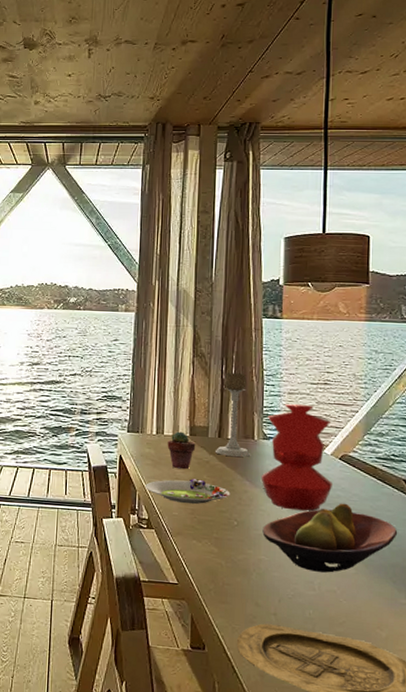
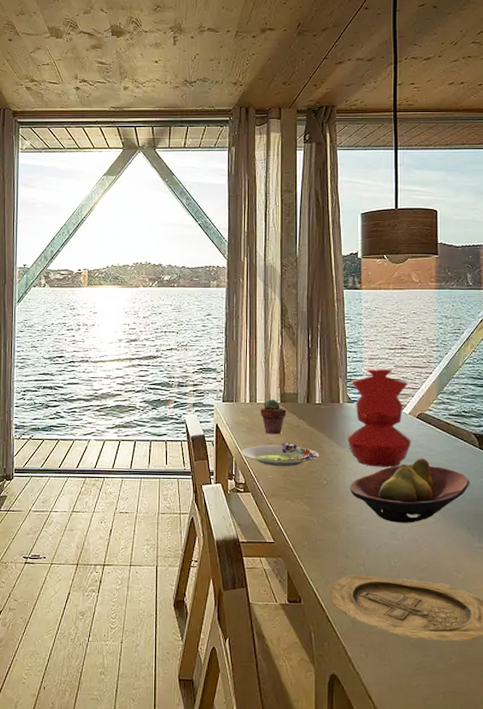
candle holder: present [216,372,251,457] -> none [305,342,337,420]

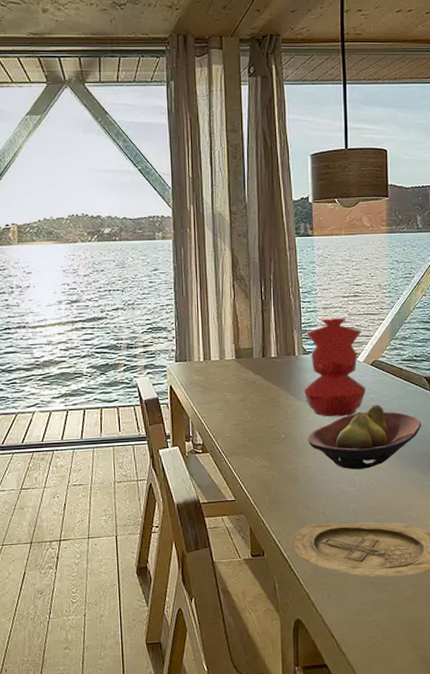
salad plate: present [241,443,320,467] -> none [198,400,277,425]
potted succulent: present [260,399,287,435] -> none [215,355,242,392]

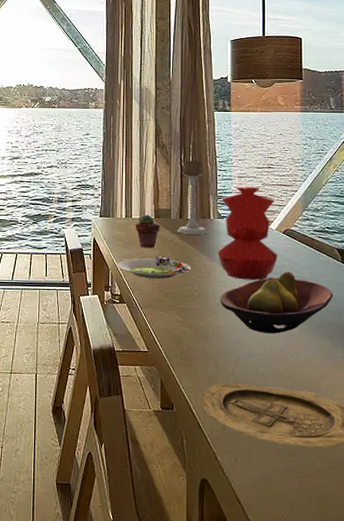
salad plate: none [198,400,277,425] -> present [117,256,191,279]
potted succulent: none [215,355,242,392] -> present [135,214,160,248]
candle holder: none [261,293,293,374] -> present [178,160,208,235]

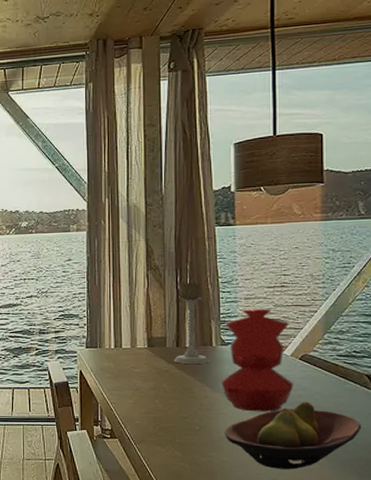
salad plate: present [117,256,191,279] -> none [107,388,191,413]
potted succulent: present [135,214,160,248] -> none [126,344,154,380]

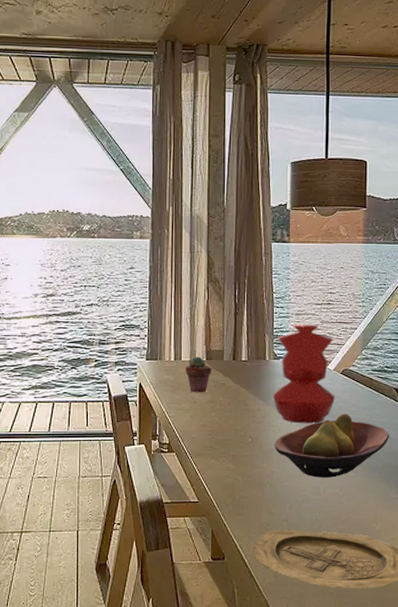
potted succulent: none [126,344,154,380] -> present [185,356,212,393]
candle holder: present [174,282,210,364] -> none [231,297,263,377]

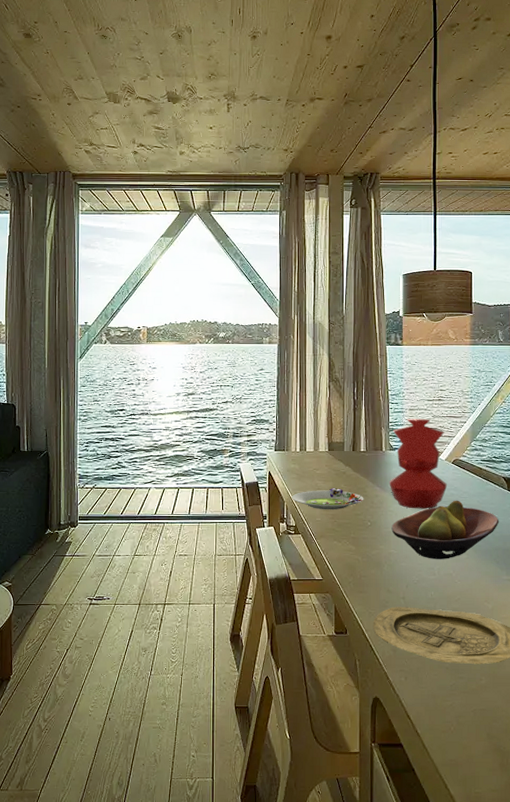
salad plate: none [165,401,245,426] -> present [292,488,364,510]
potted succulent: present [185,356,212,393] -> none [309,448,334,481]

